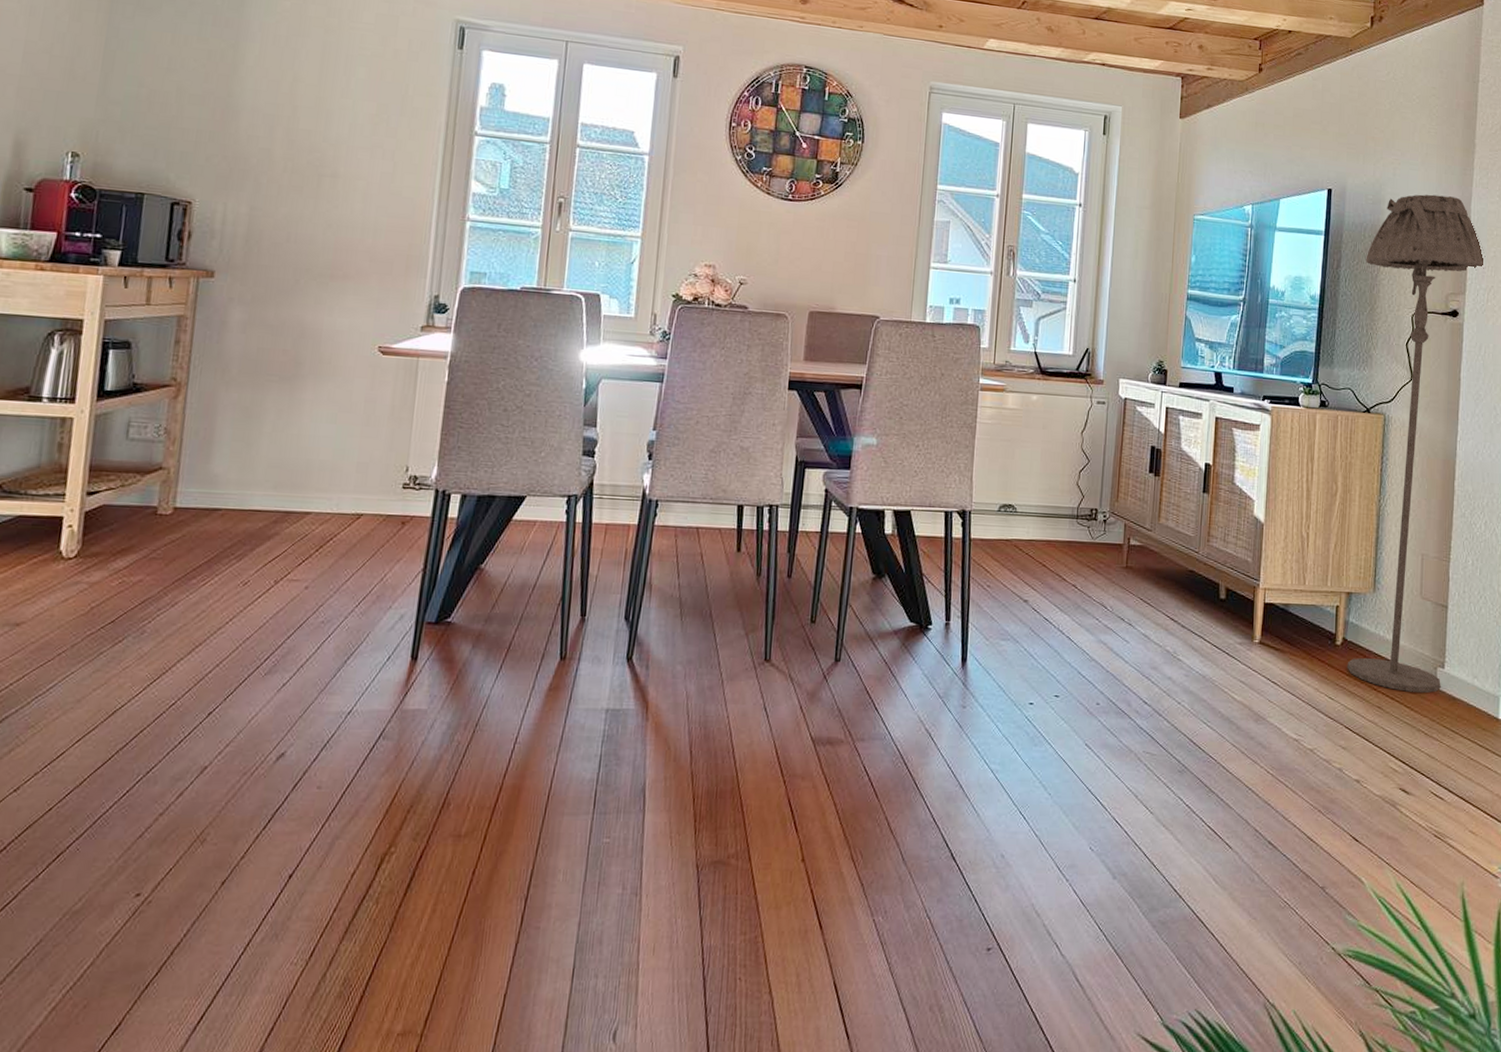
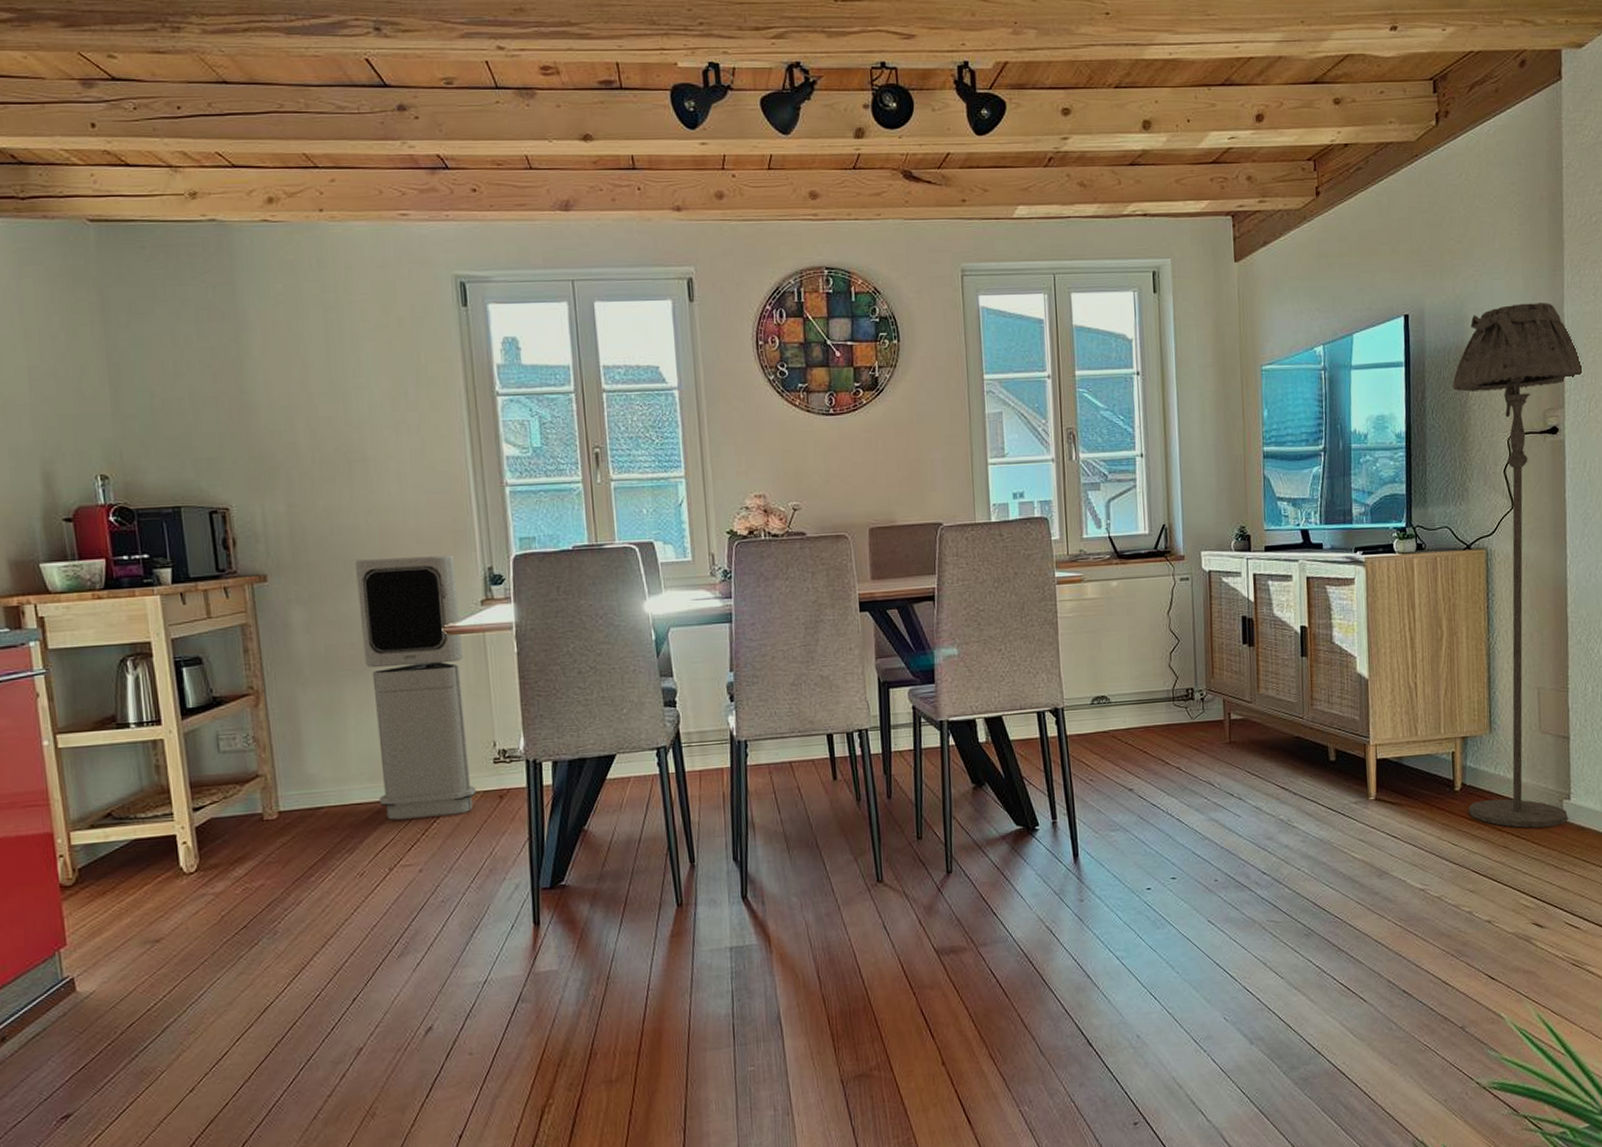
air purifier: none [278,270,404,535] -> present [355,555,477,820]

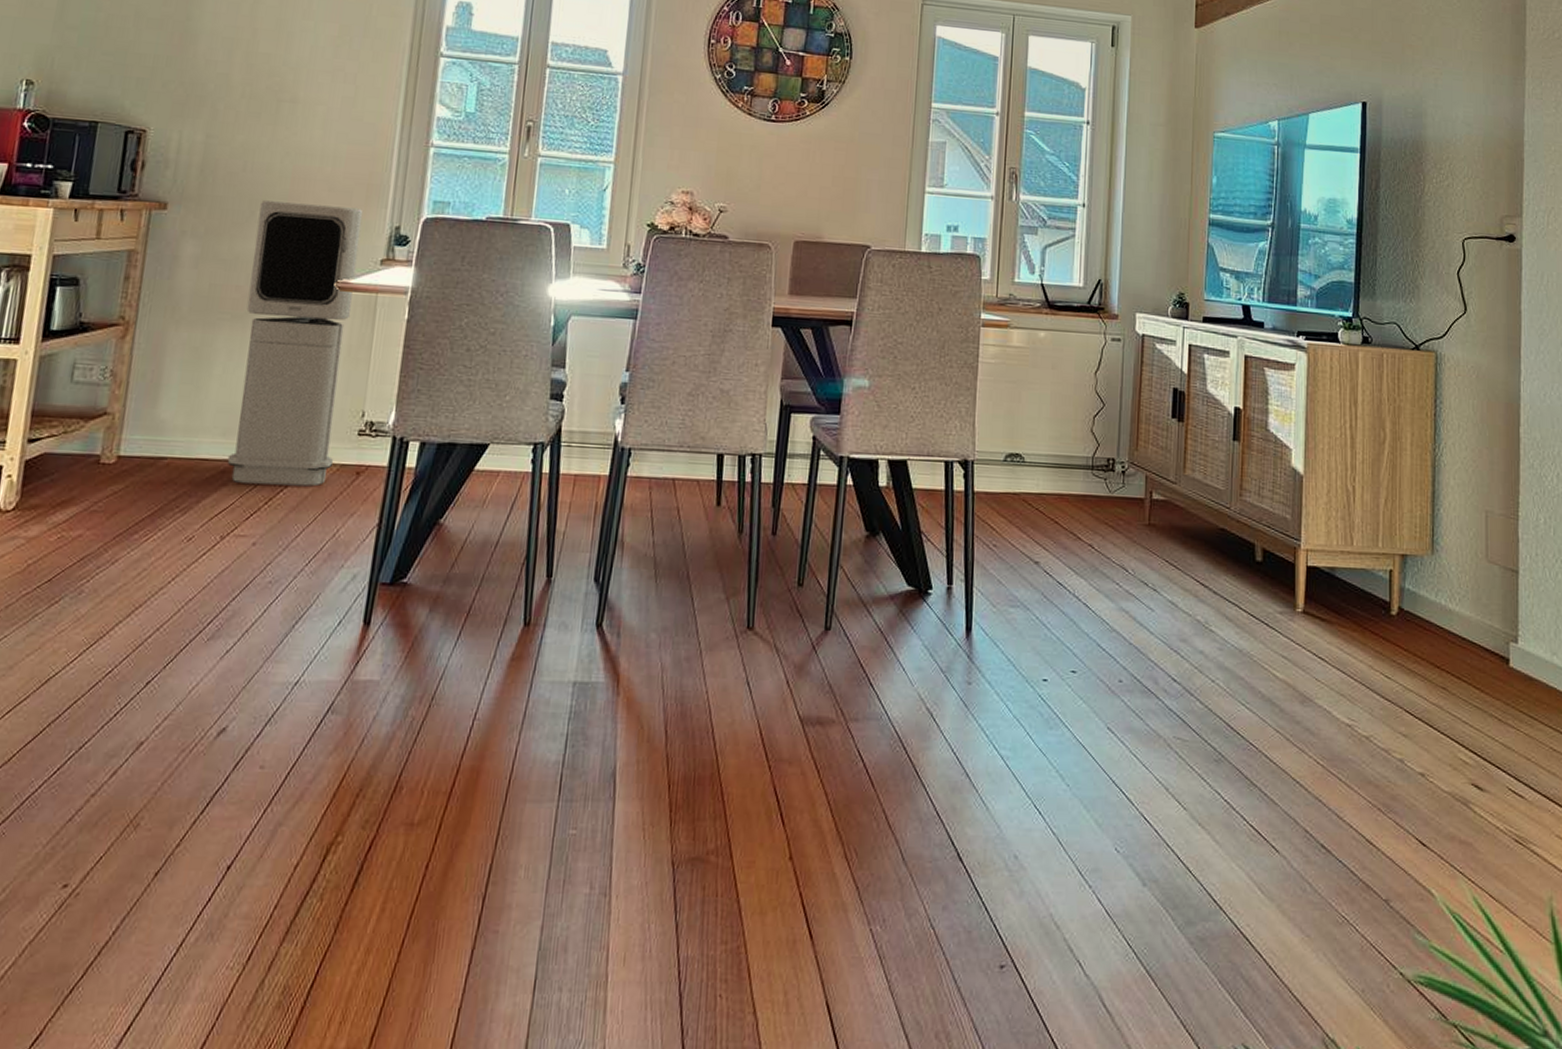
floor lamp: present [1452,302,1584,828] -> none [1404,106,1543,672]

